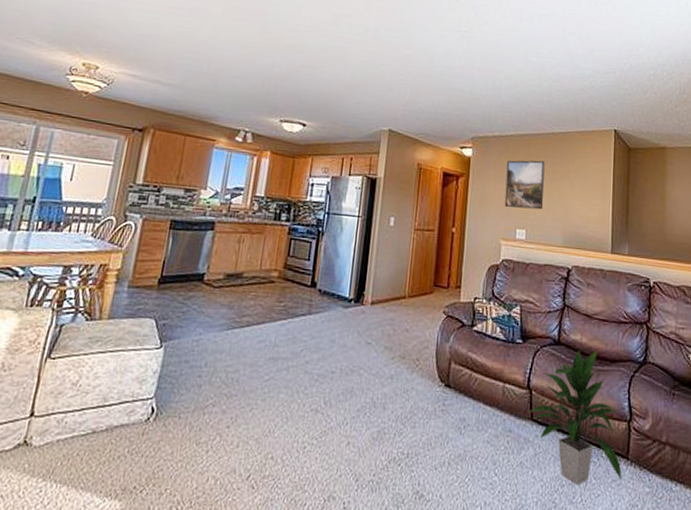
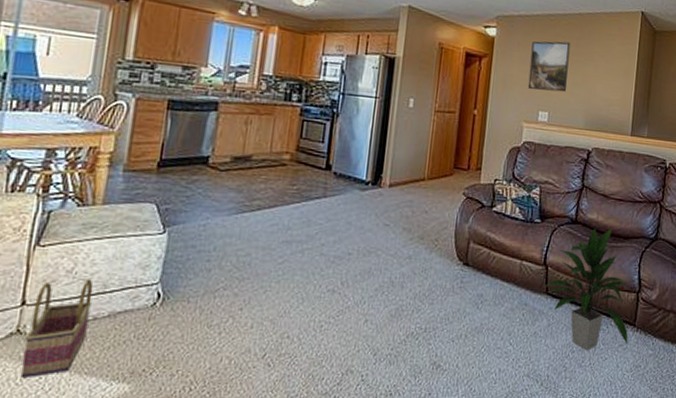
basket: none [23,392,95,490] -> present [20,279,94,377]

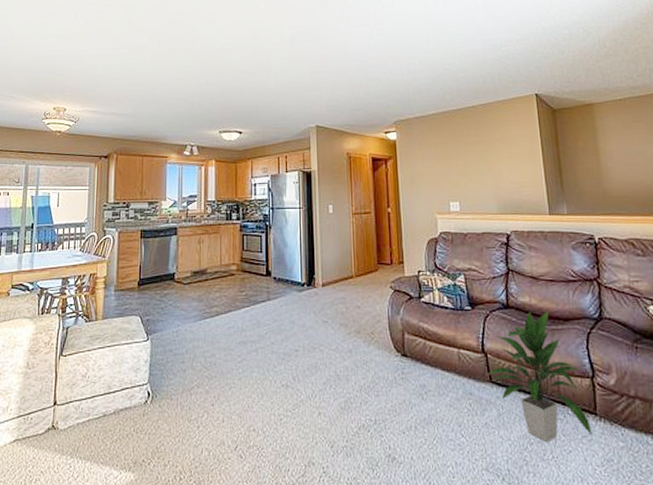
basket: present [20,279,94,377] -> none [57,382,102,466]
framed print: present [527,41,571,92] -> none [432,134,474,183]

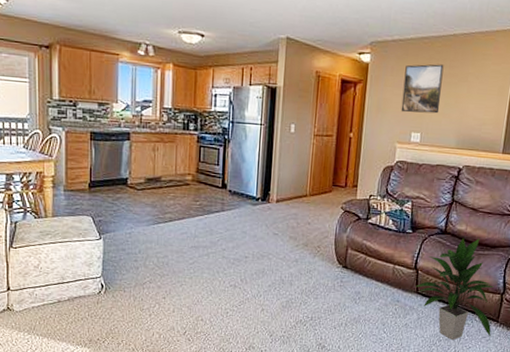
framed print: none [432,134,474,183] -> present [401,64,444,114]

